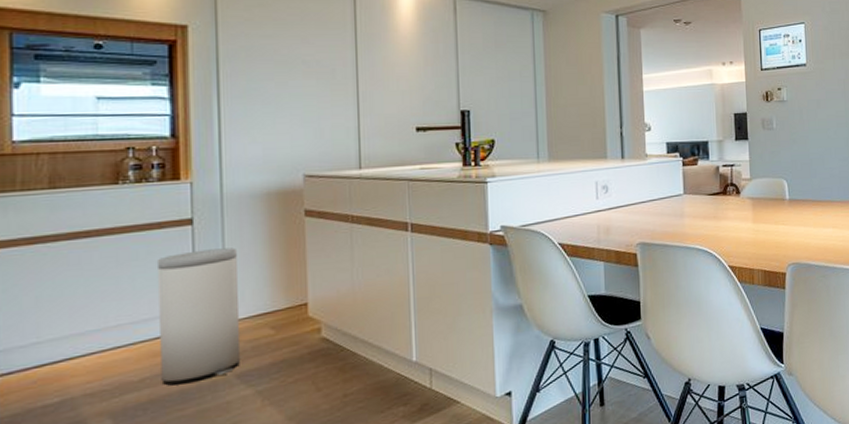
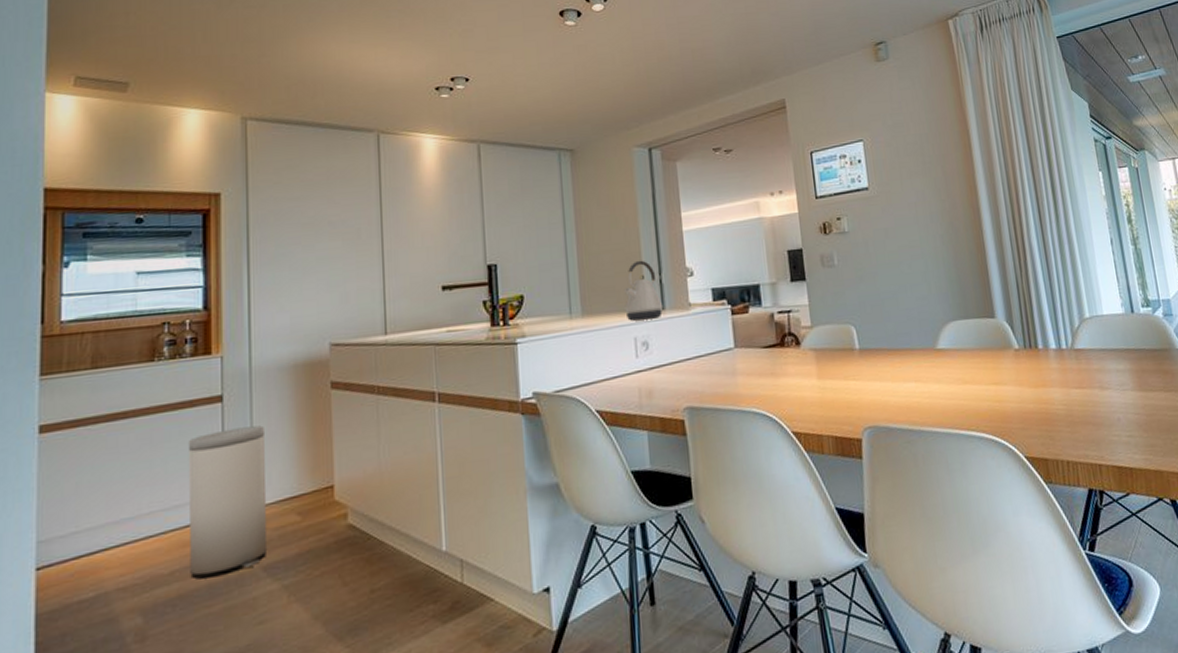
kettle: none [587,114,623,167] -> present [623,260,664,321]

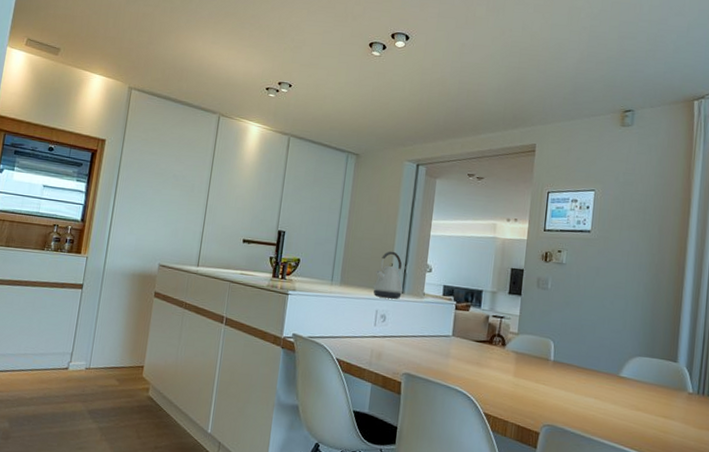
pedal bin: present [188,425,268,580] -> none [43,309,106,409]

